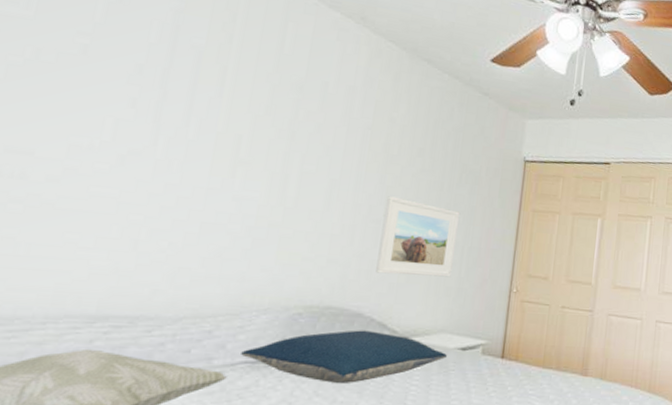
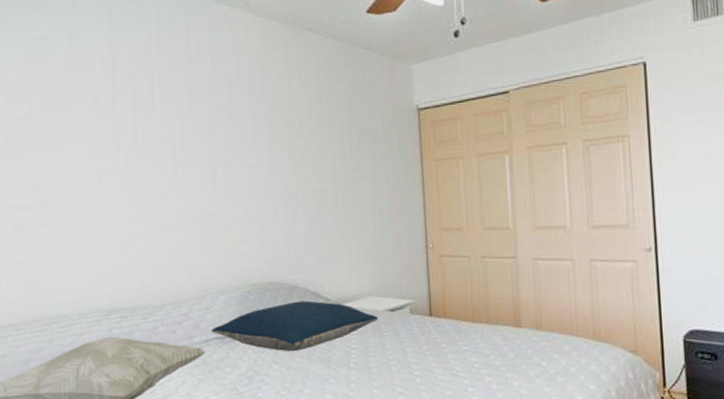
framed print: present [376,196,461,277] -> none [298,170,368,246]

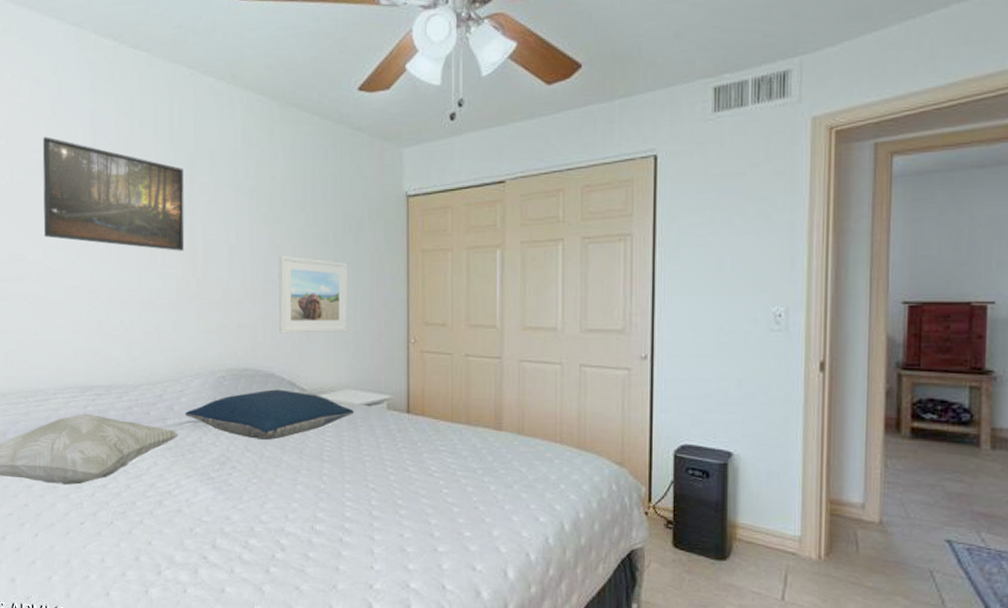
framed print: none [61,67,205,172] -> present [42,137,185,251]
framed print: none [298,170,368,246] -> present [278,255,349,334]

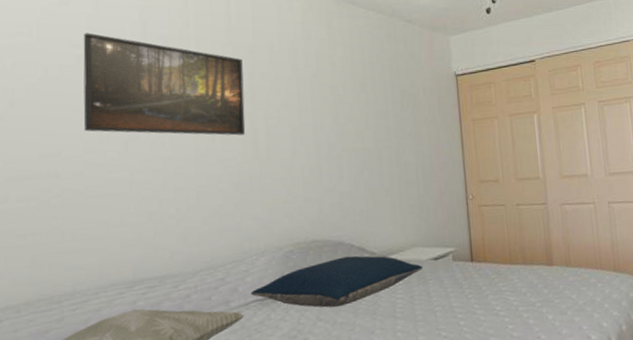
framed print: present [278,255,349,334] -> none [342,132,412,204]

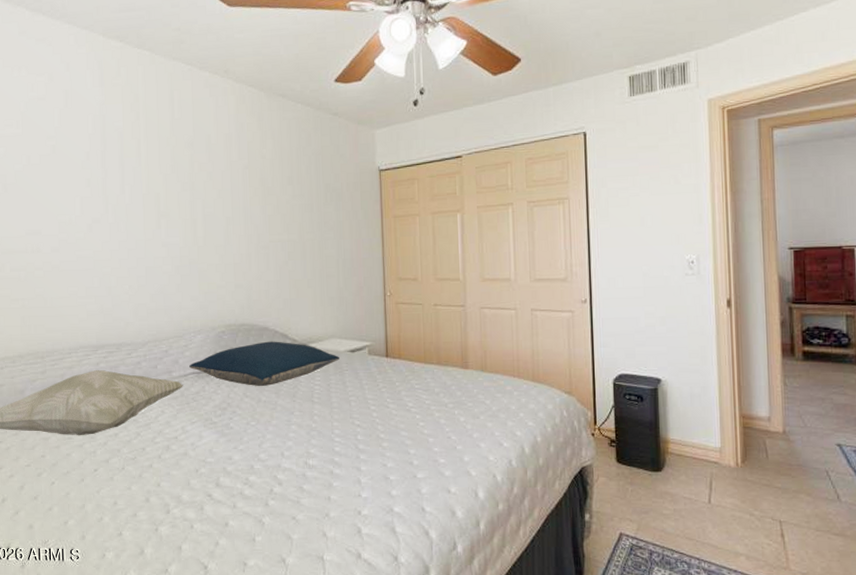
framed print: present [83,33,246,136] -> none [56,125,186,223]

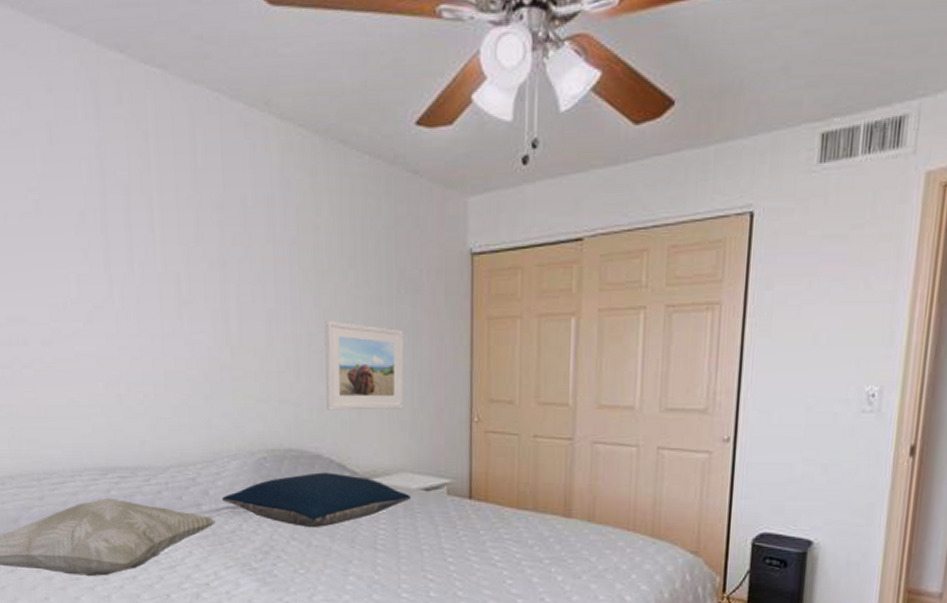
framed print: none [270,223,332,292] -> present [324,321,405,410]

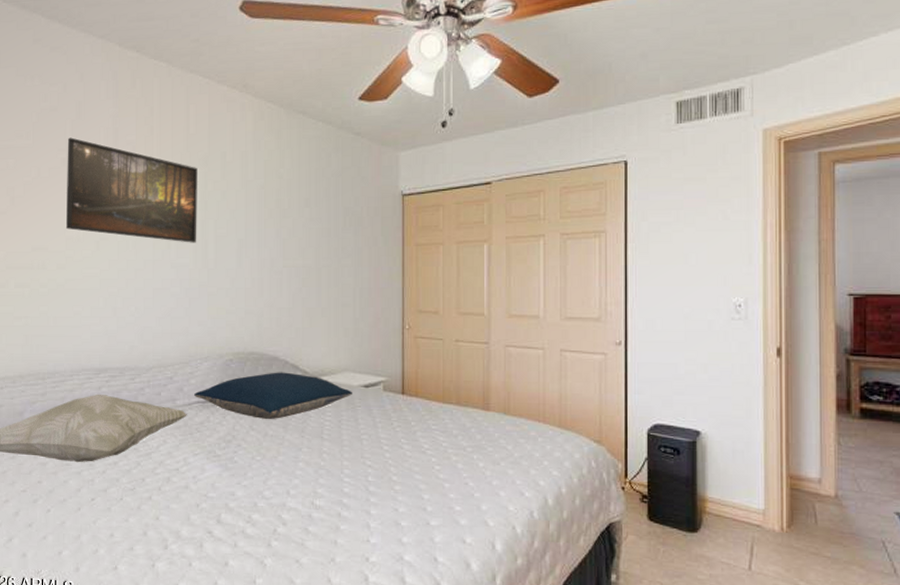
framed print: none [39,172,215,314] -> present [65,137,198,243]
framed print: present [324,321,405,410] -> none [284,248,349,320]

